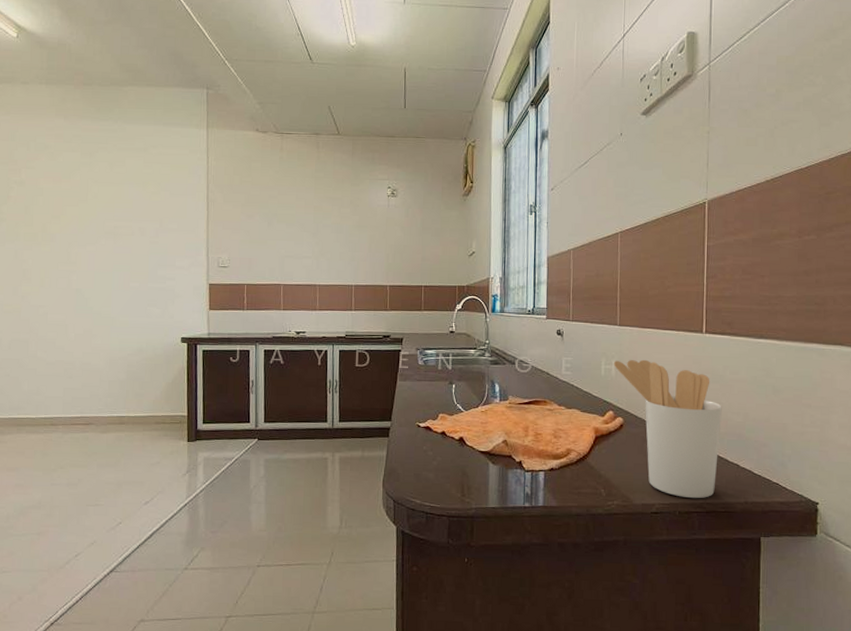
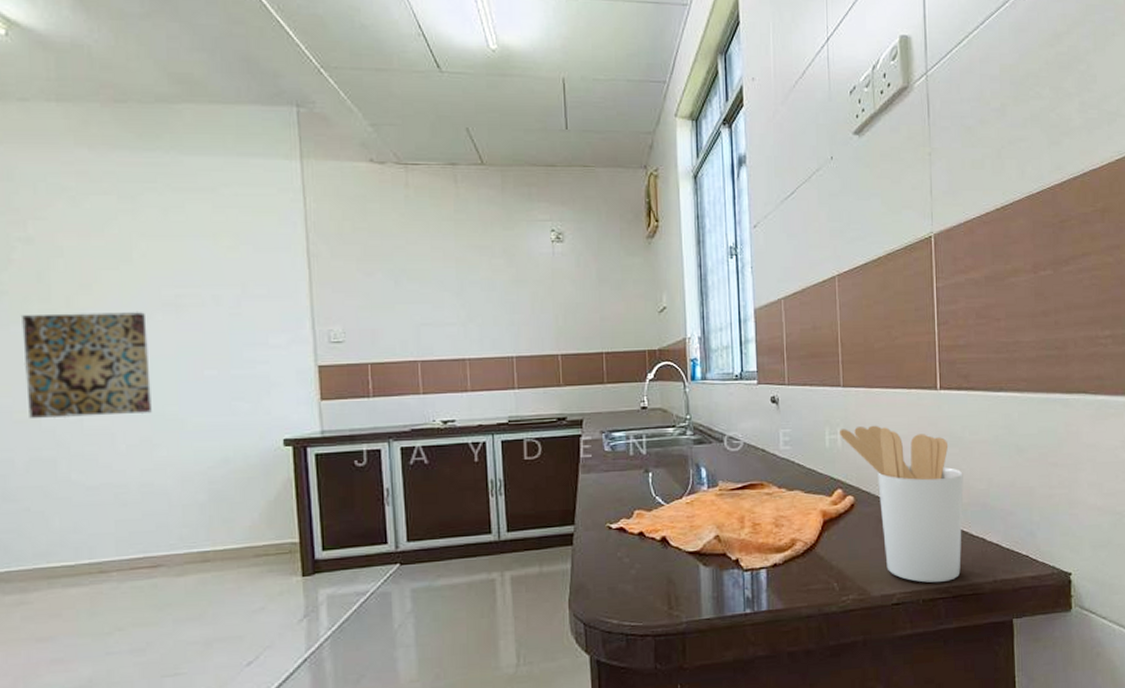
wall art: none [13,236,94,312] -> present [22,312,152,419]

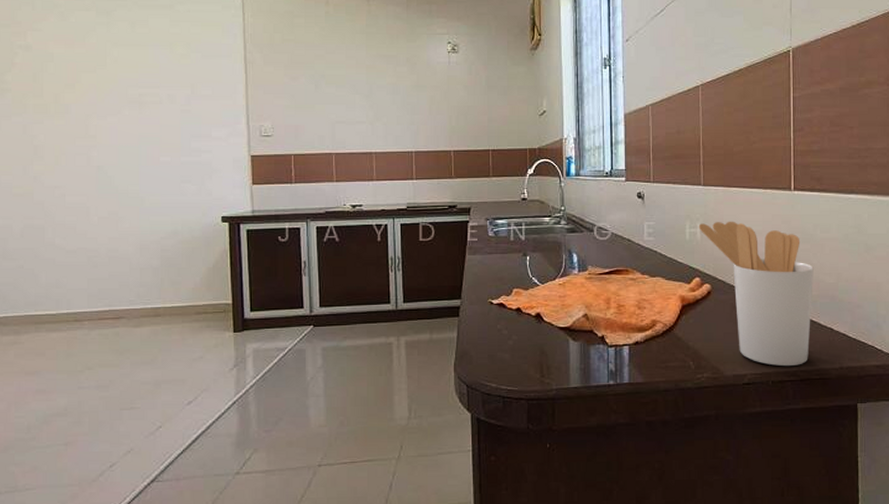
wall art: present [22,312,152,419] -> none [21,108,118,194]

